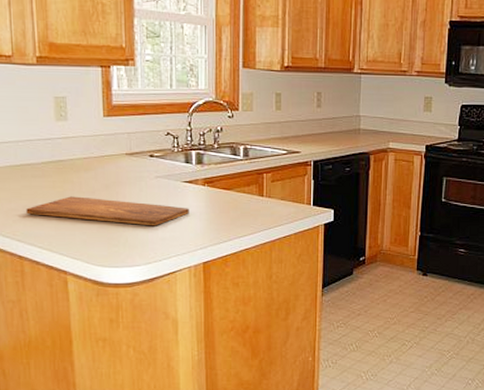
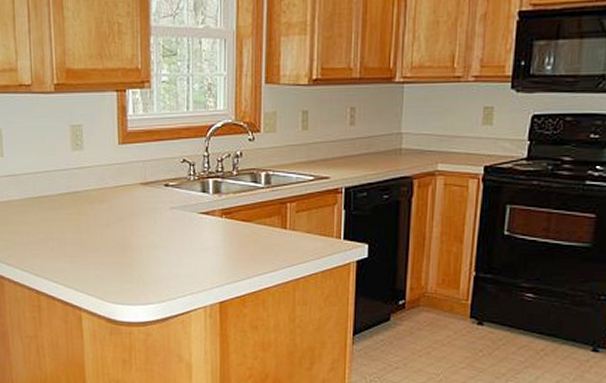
cutting board: present [26,196,189,226] -> none [43,229,205,262]

